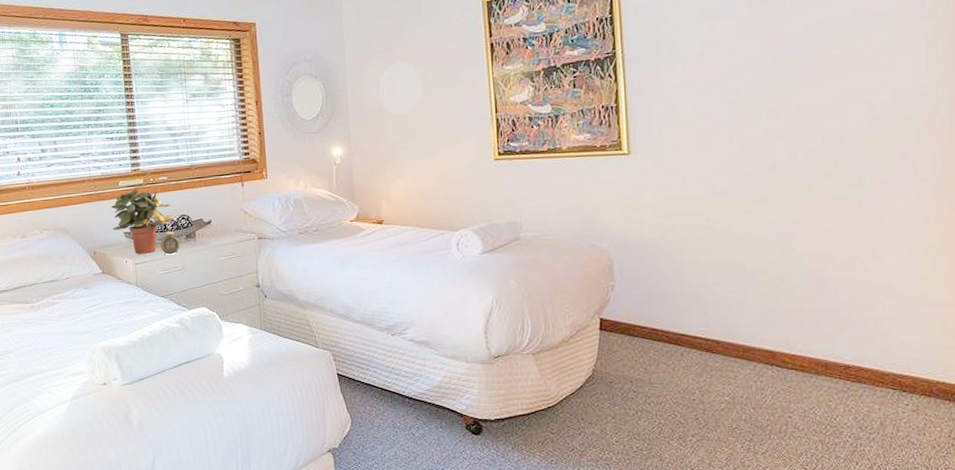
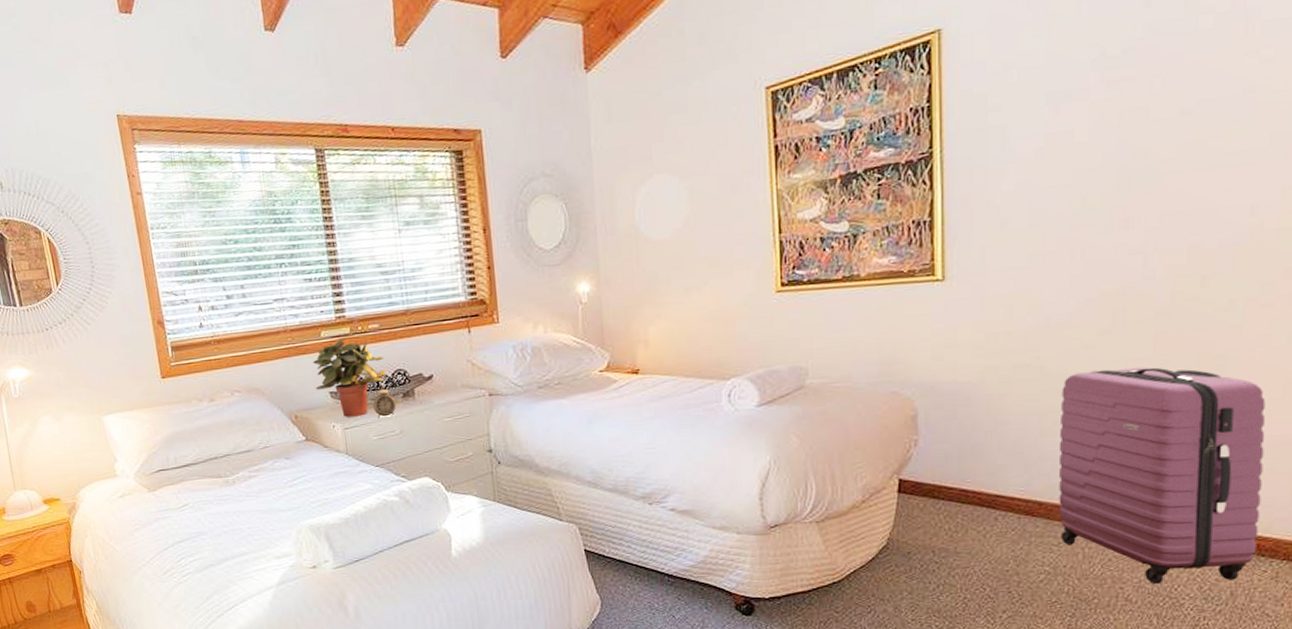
suitcase: none [729,229,899,415] -> present [1058,367,1266,585]

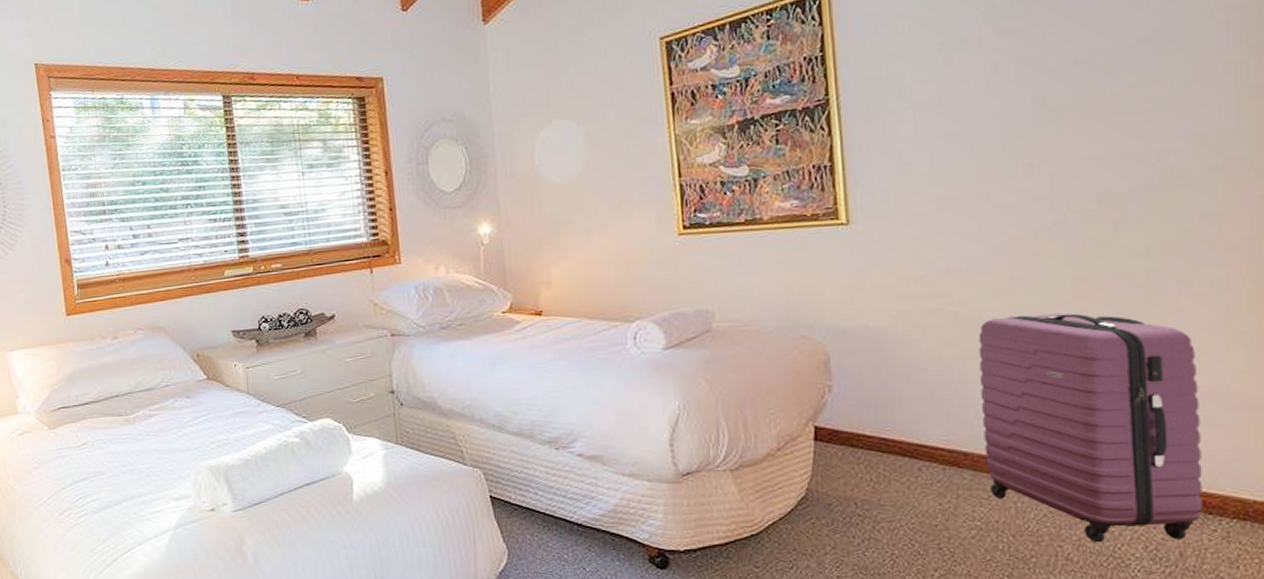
potted plant: present [313,340,387,417] -> none [216,279,289,356]
alarm clock: present [373,383,396,419] -> none [275,322,298,358]

